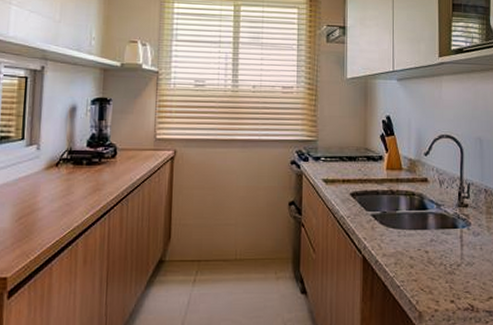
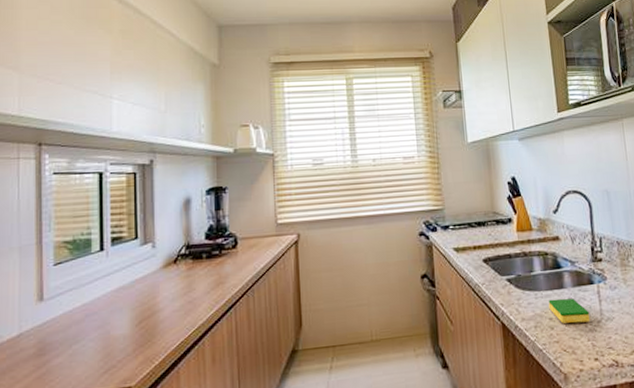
dish sponge: none [411,239,450,264] -> present [548,298,590,324]

